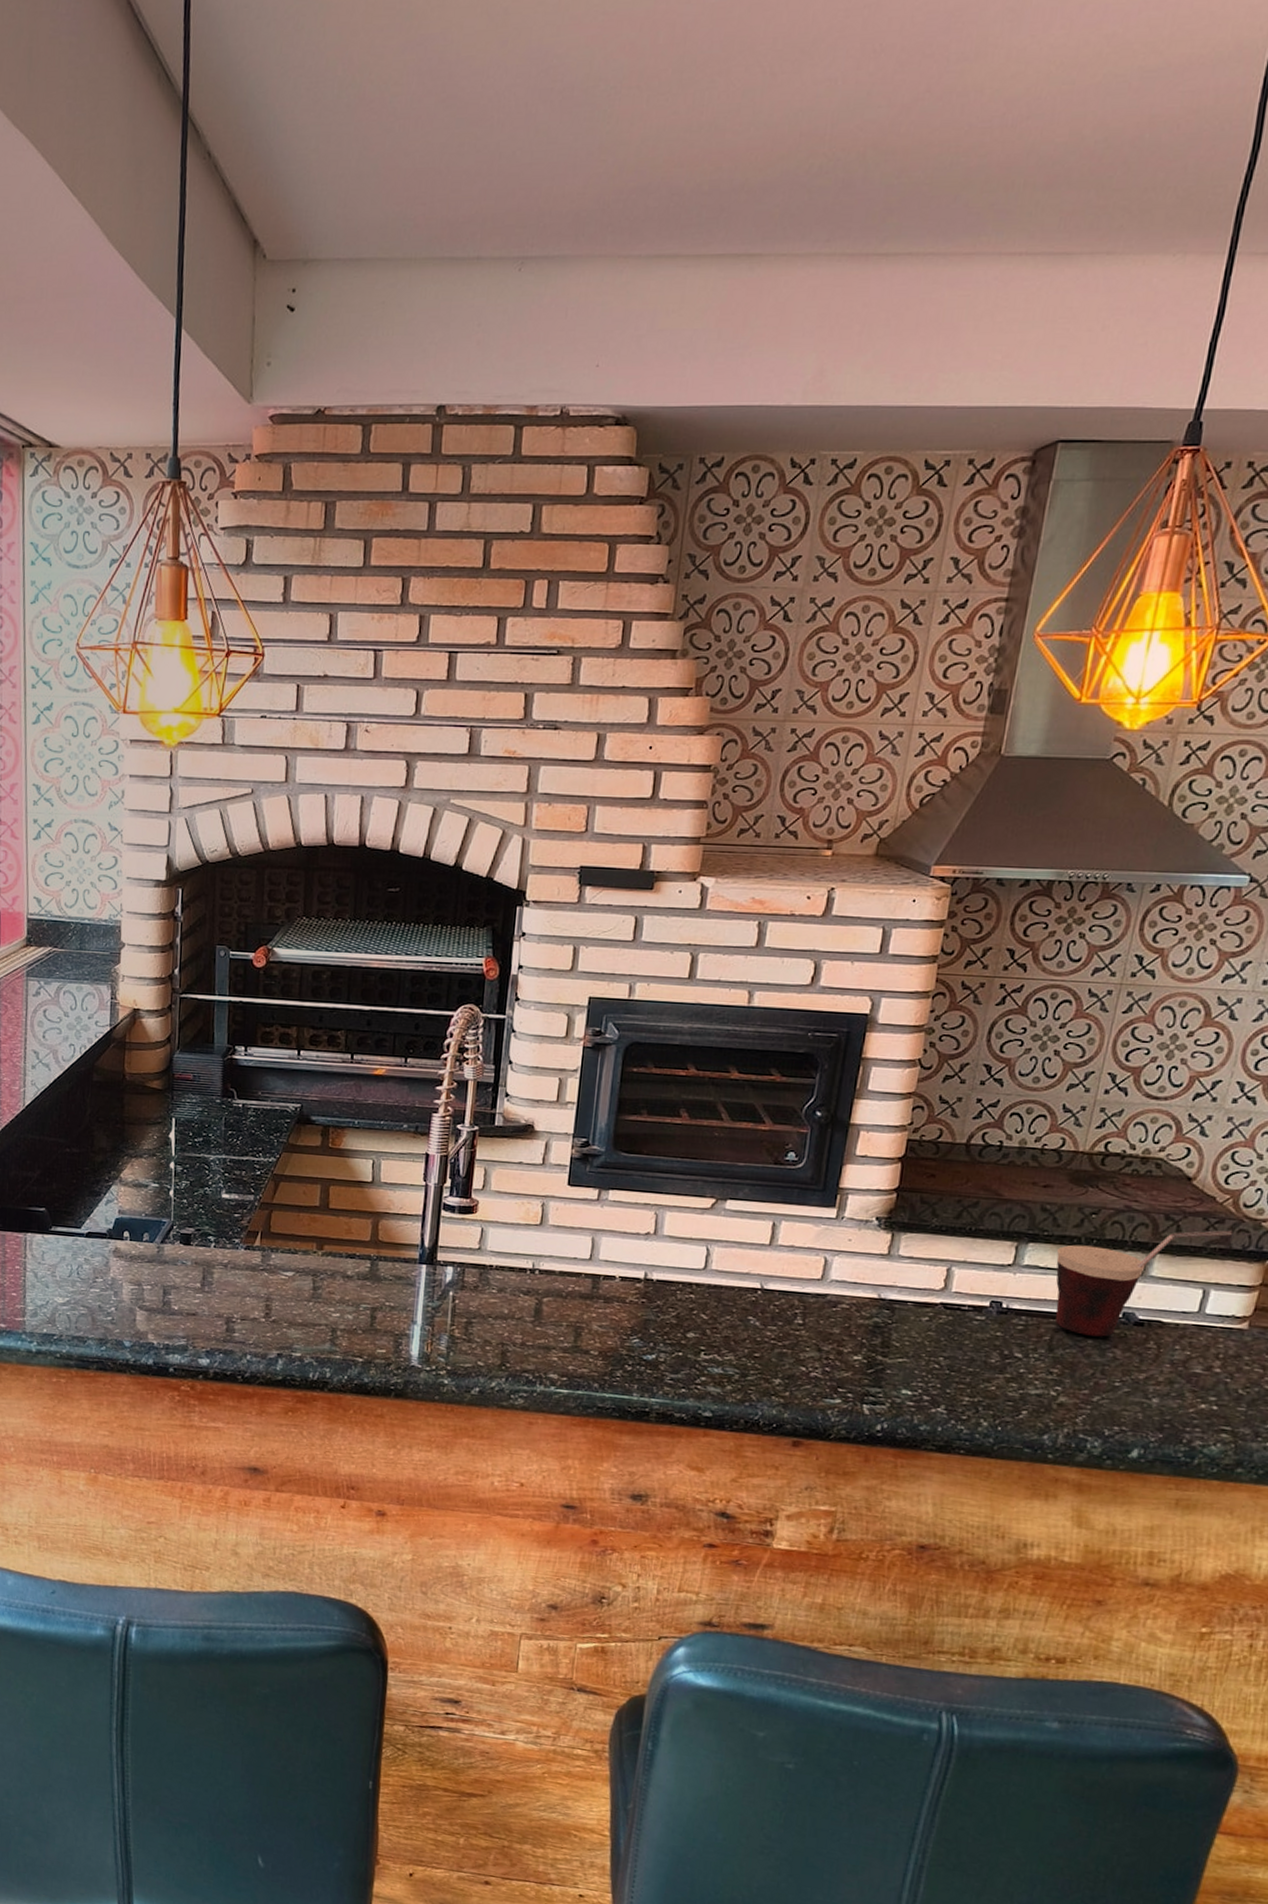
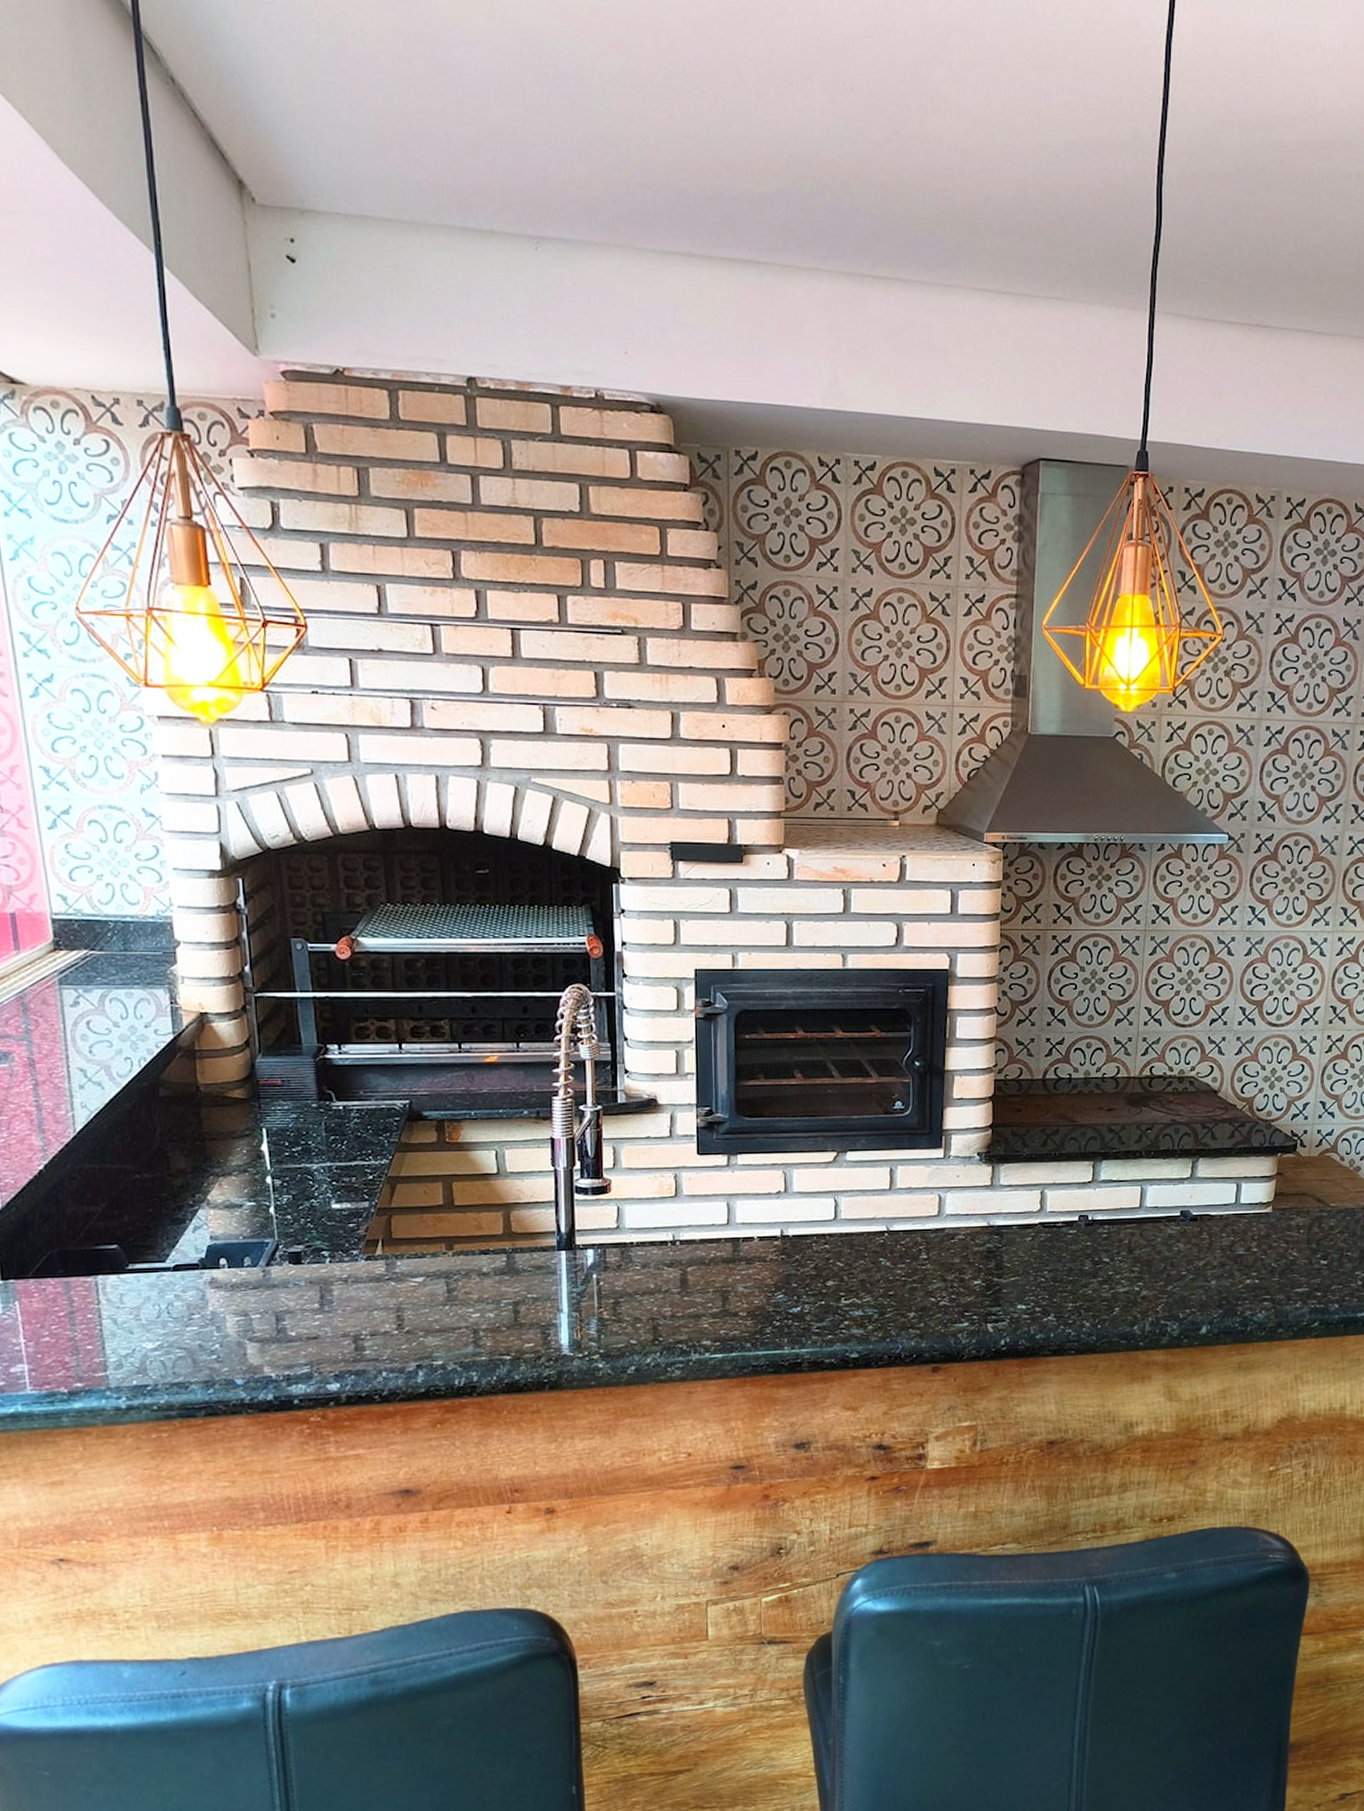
cup: present [1055,1230,1234,1337] -> none [1125,1131,1252,1235]

